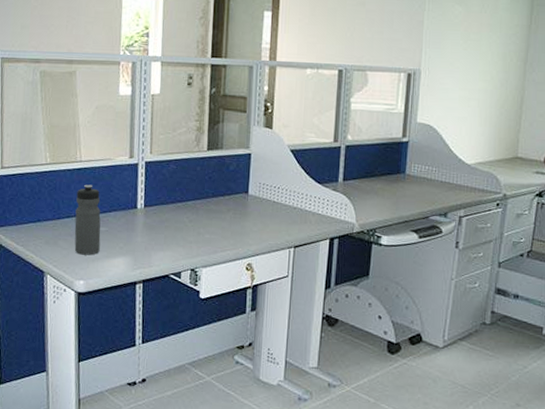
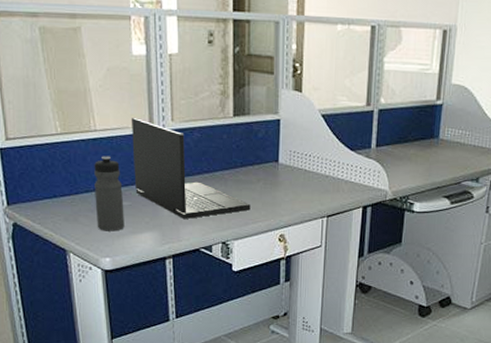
laptop: none [112,150,220,245] -> present [131,118,251,219]

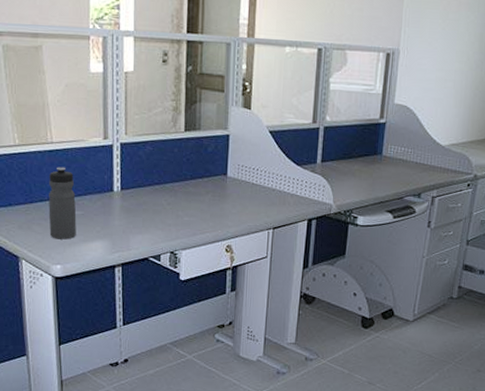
laptop: present [131,118,251,219] -> none [86,131,199,229]

